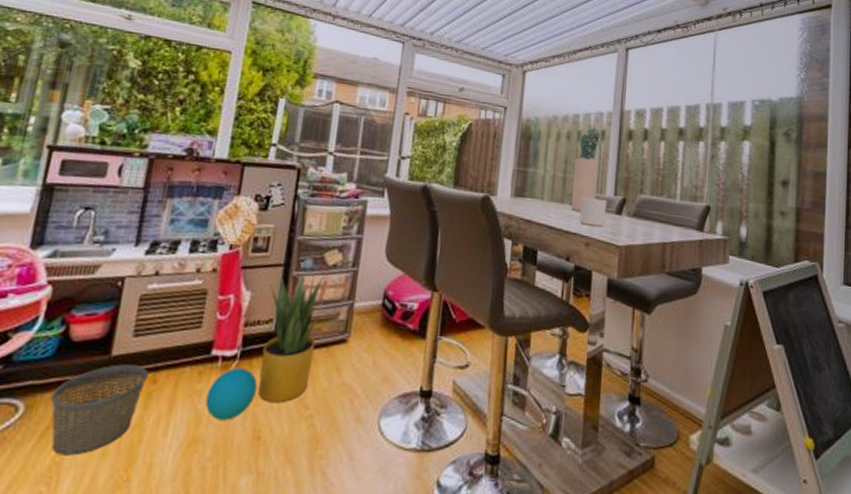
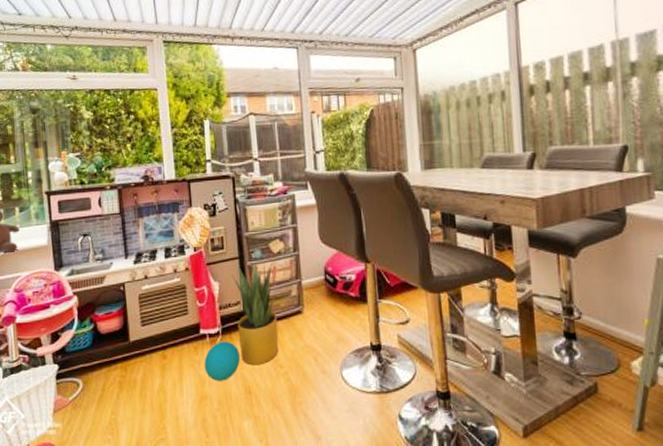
basket: present [50,364,149,456] -> none [98,347,159,414]
vase: present [570,124,601,211] -> none [477,87,505,173]
mug: present [579,196,608,227] -> none [490,157,518,185]

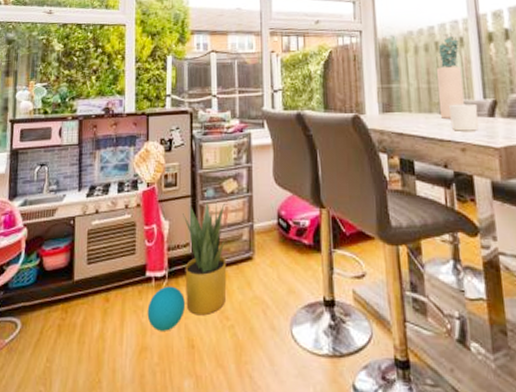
vase: none [477,87,505,173] -> present [436,33,464,118]
mug: none [490,157,518,185] -> present [449,103,479,131]

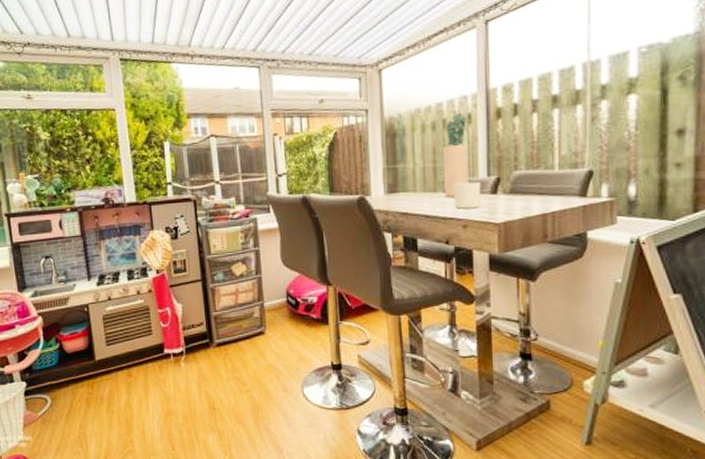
ball: present [147,286,185,331] -> none [168,360,204,398]
planter: present [183,202,227,316] -> none [194,285,242,383]

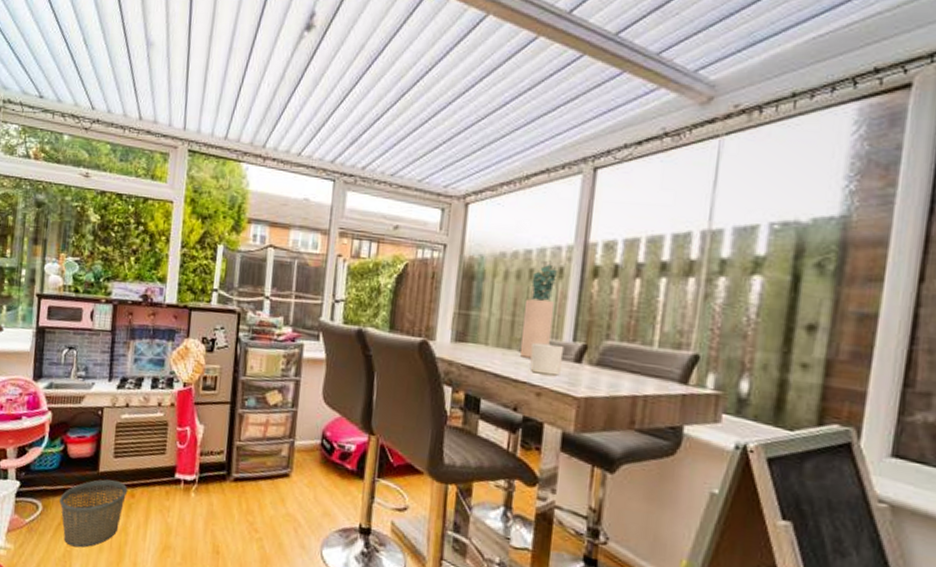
basket: none [65,365,125,428] -> present [59,479,128,548]

